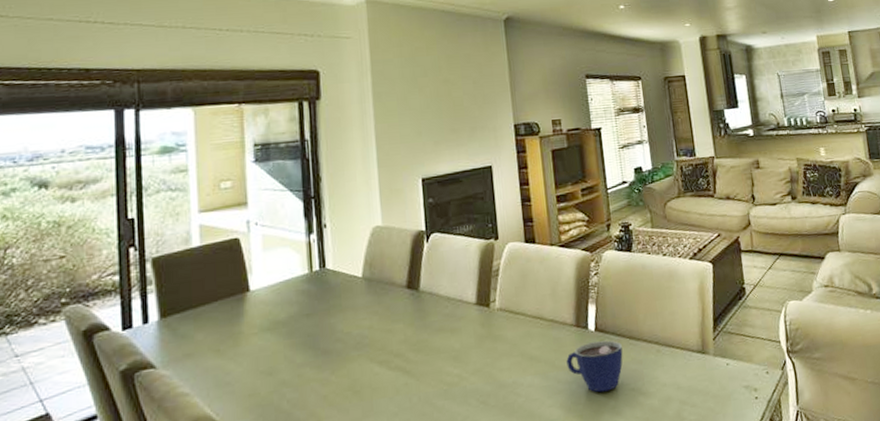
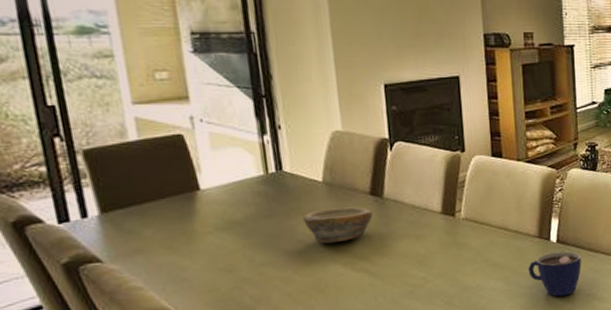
bowl: none [343,301,409,341] -> present [303,207,373,244]

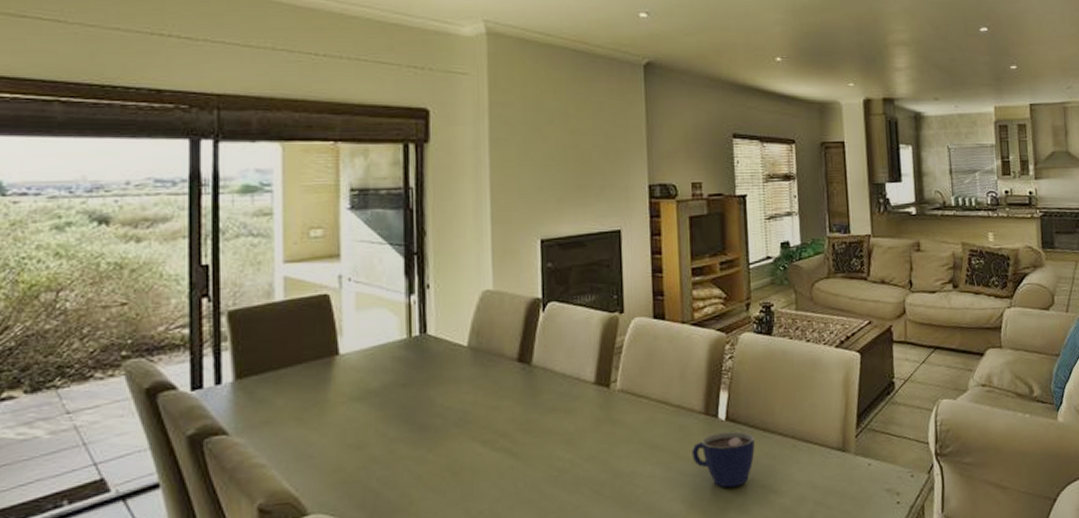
bowl: present [303,207,373,244] -> none [444,375,519,418]

